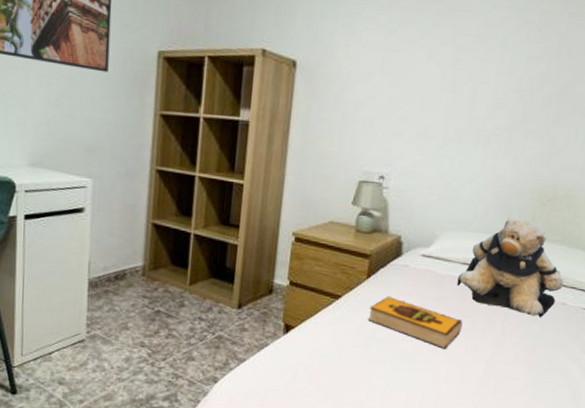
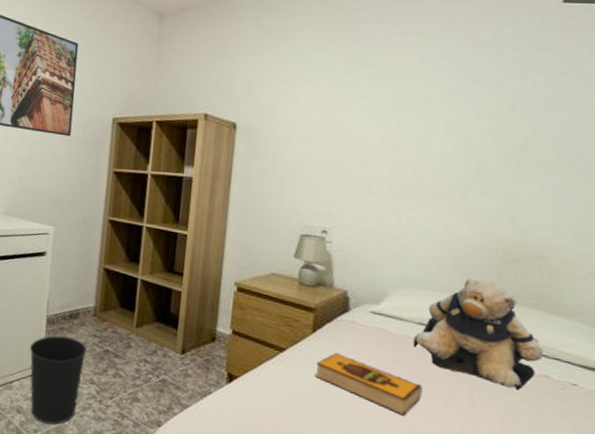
wastebasket: none [69,299,136,394] -> present [29,335,87,425]

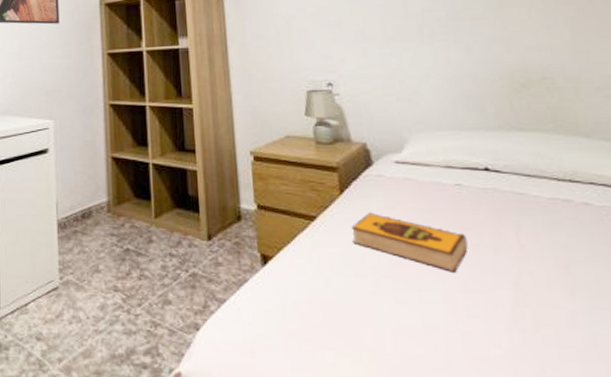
wastebasket: present [29,335,87,425] -> none [42,241,106,350]
teddy bear: present [413,277,544,391] -> none [444,110,578,224]

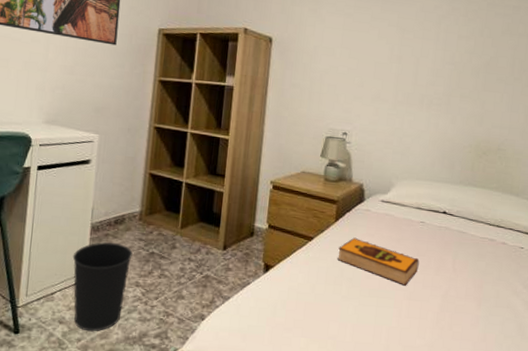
wastebasket: none [42,241,106,350] -> present [72,242,133,332]

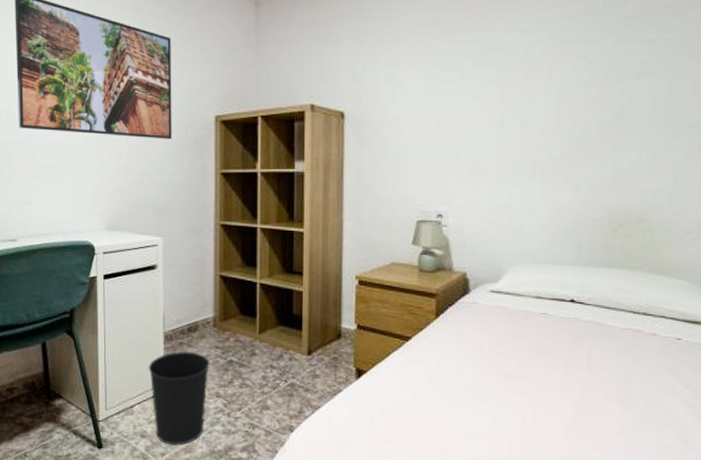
hardback book: present [337,237,420,286] -> none [442,335,544,389]

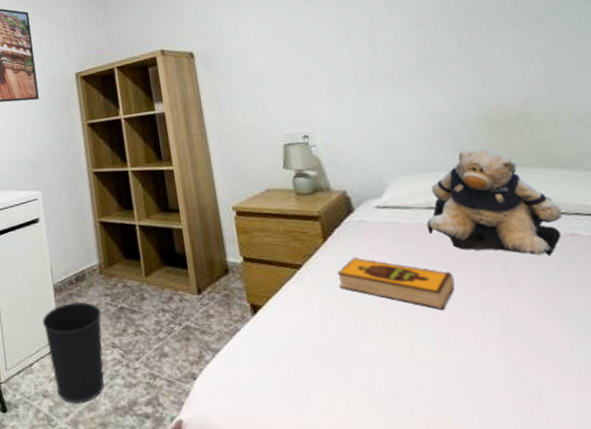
hardback book: none [442,335,544,389] -> present [337,257,455,310]
teddy bear: none [532,247,651,351] -> present [426,149,563,256]

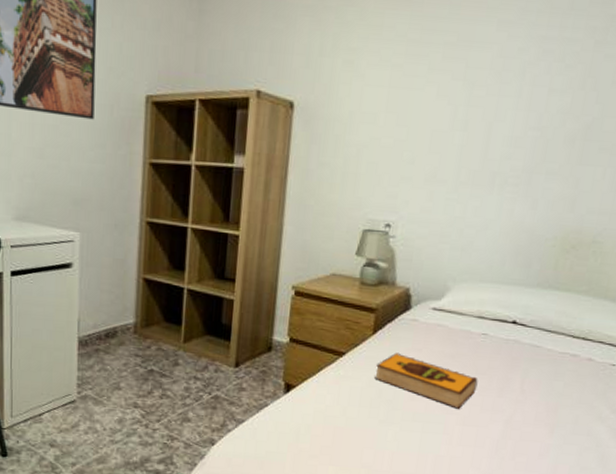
wastebasket: present [42,302,105,404] -> none [59,358,128,456]
teddy bear: present [426,149,563,256] -> none [471,267,591,375]

